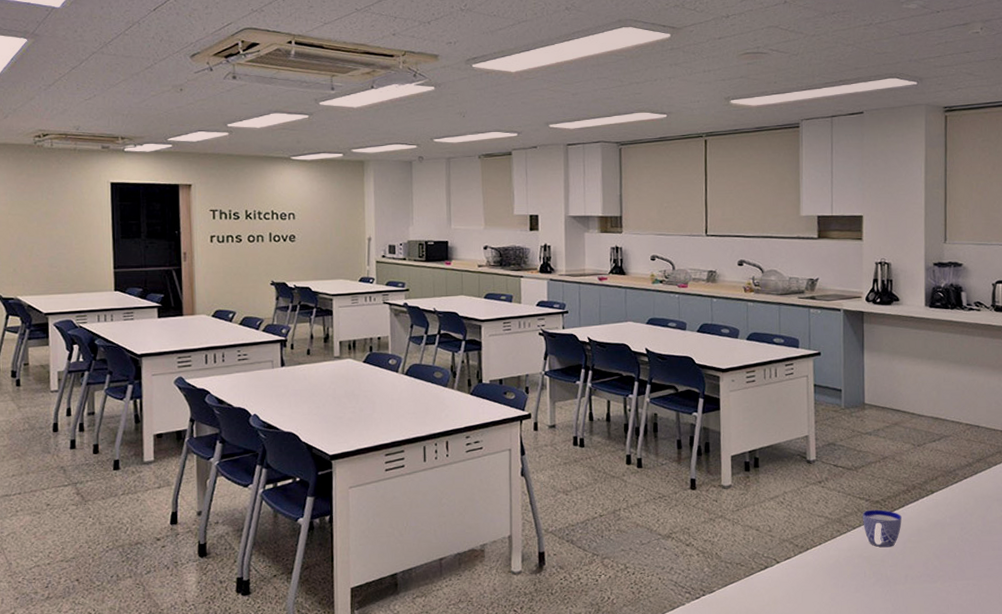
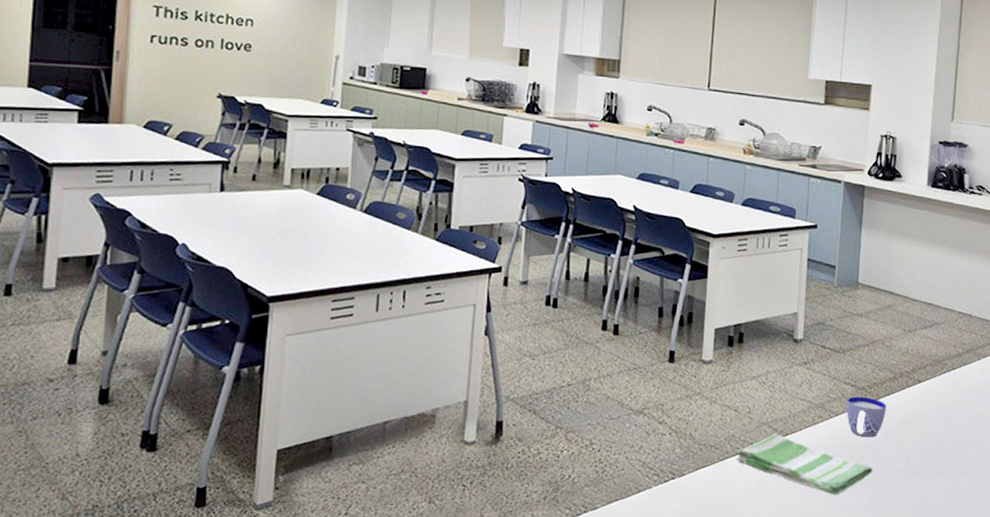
dish towel: none [761,548,893,602] -> present [736,433,872,495]

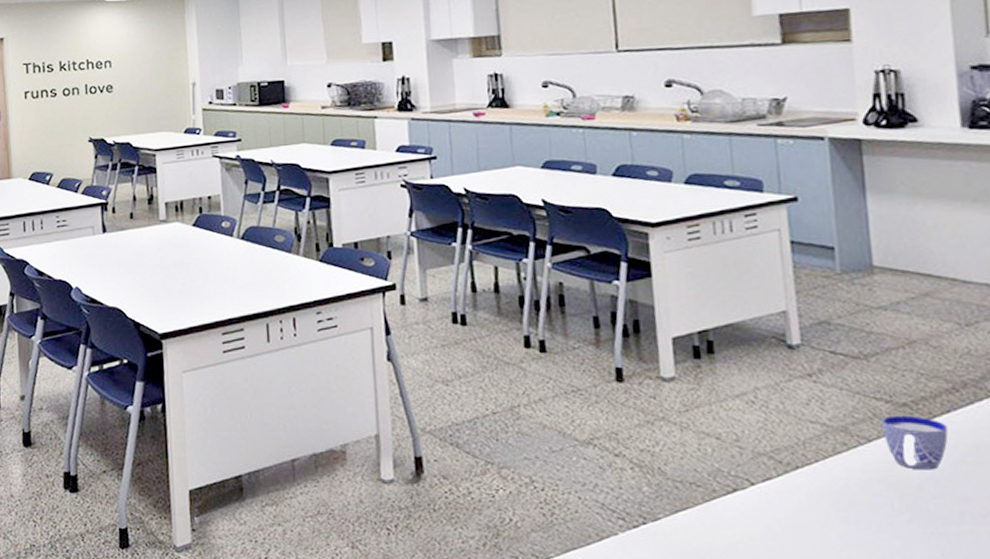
dish towel: present [736,433,872,495] -> none [728,466,940,547]

